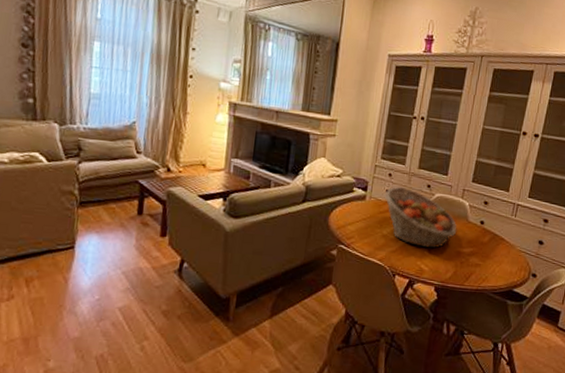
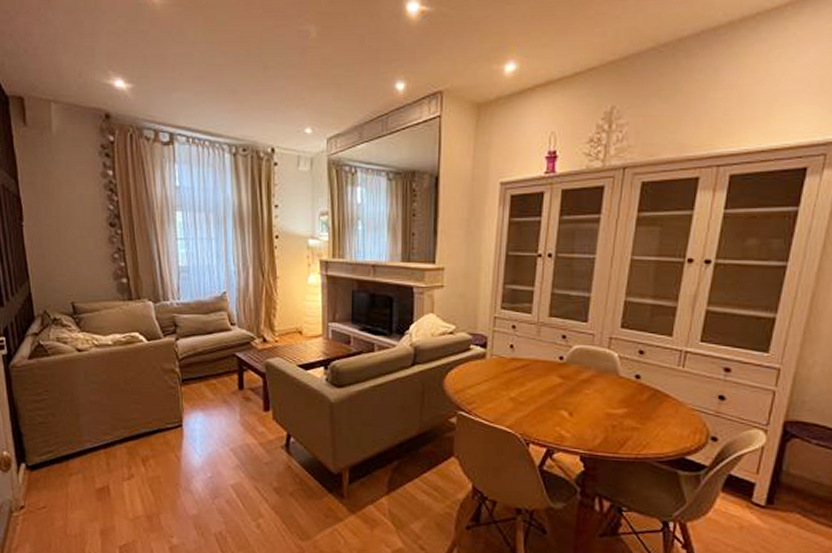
fruit basket: present [384,187,457,248] -> none [508,341,605,411]

